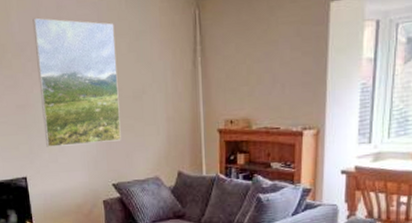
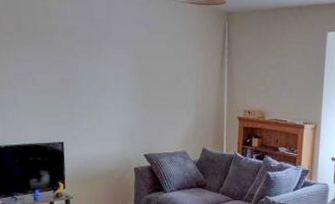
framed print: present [33,17,121,147] -> none [84,8,157,119]

